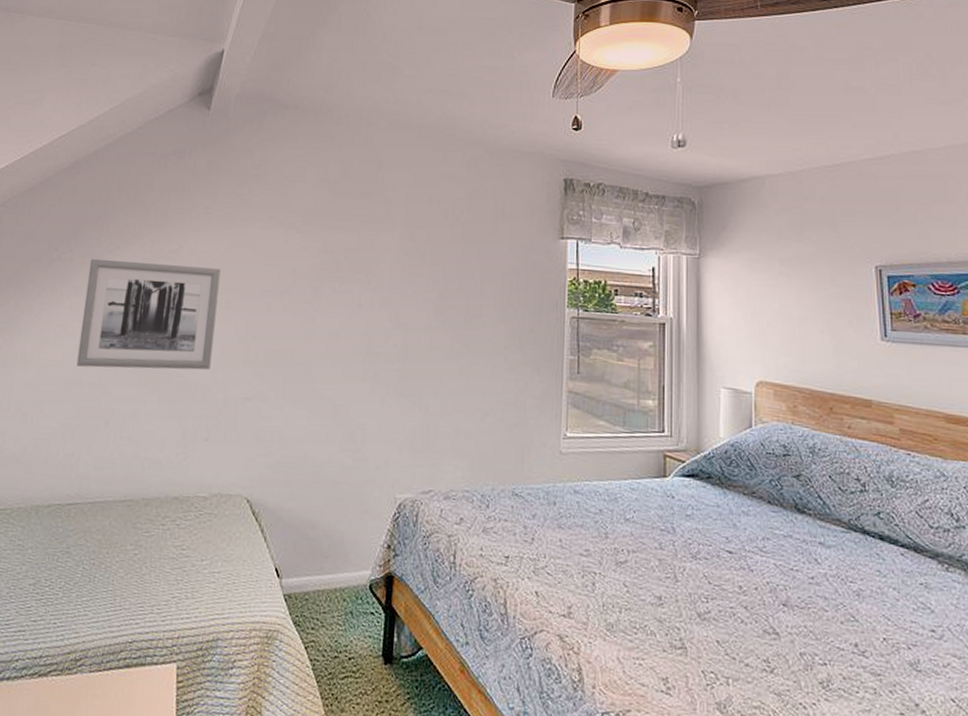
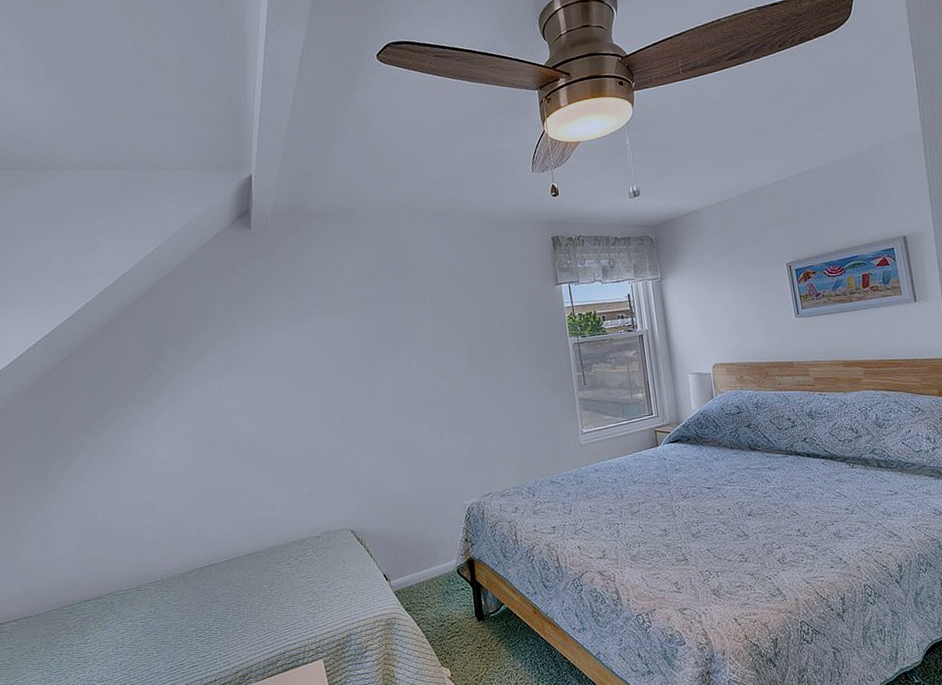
wall art: present [76,258,221,370] -> none [177,359,300,460]

